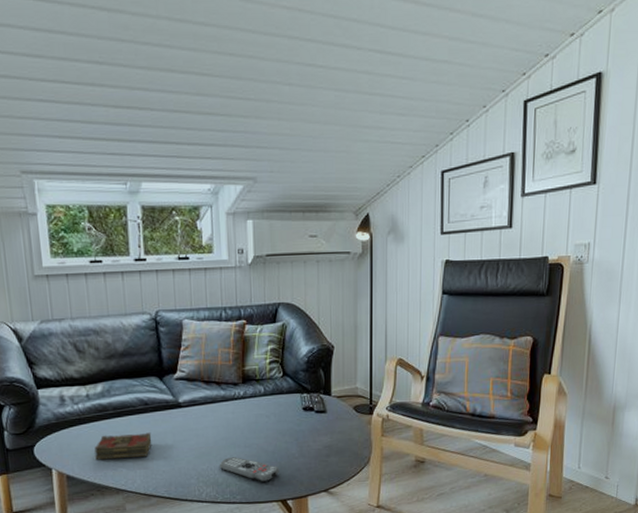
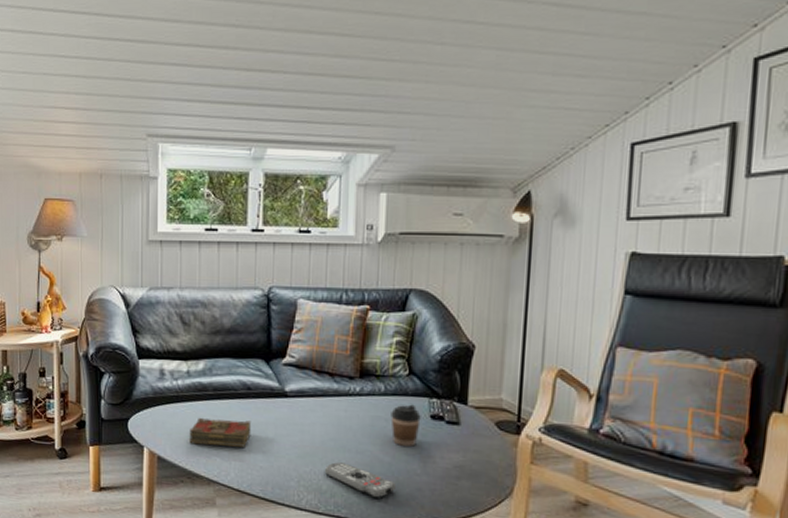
coffee cup: none [271,400,295,436] -> present [390,404,421,446]

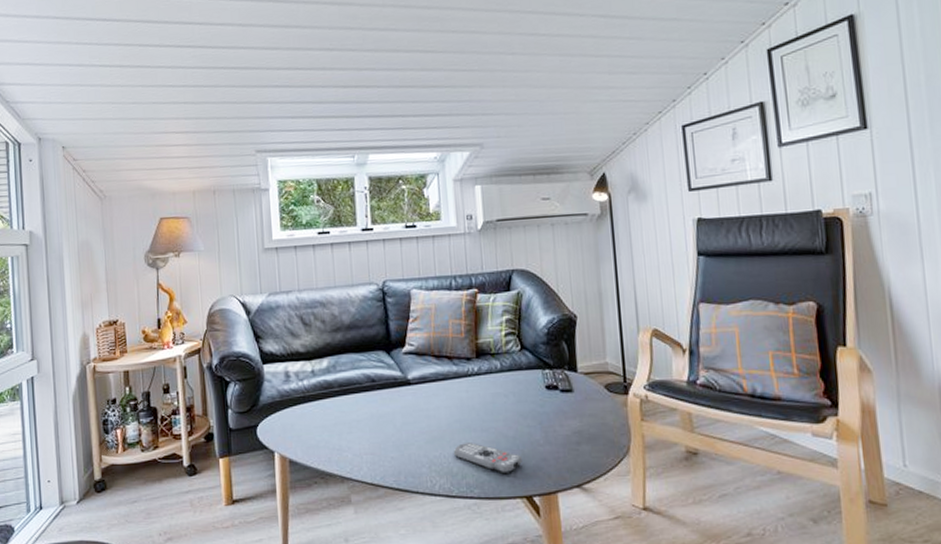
book: present [189,417,252,447] -> none [319,412,380,443]
coffee cup: present [390,404,421,446] -> none [509,377,538,419]

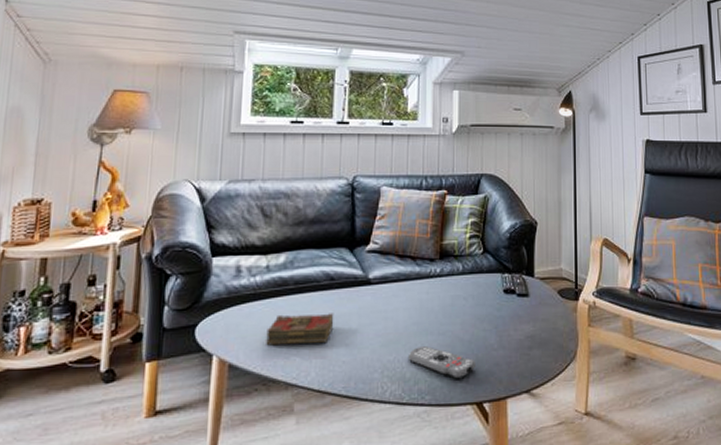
book: none [319,412,380,443] -> present [266,313,334,346]

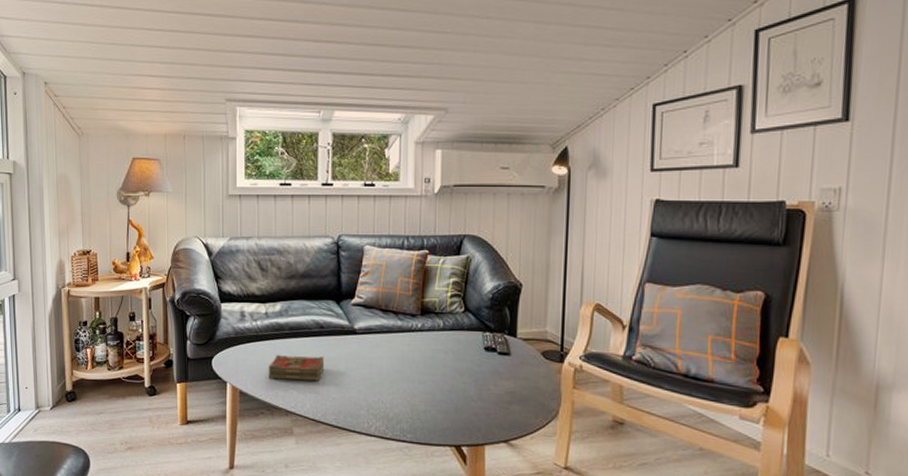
remote control: present [409,346,475,379] -> none [392,392,455,423]

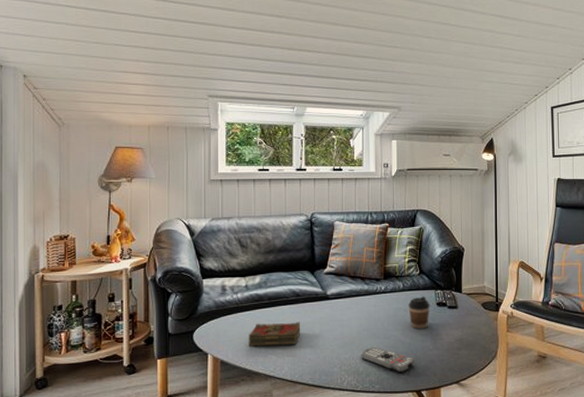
remote control: none [392,392,455,423] -> present [361,347,415,372]
coffee cup: none [449,338,476,376] -> present [408,296,430,329]

